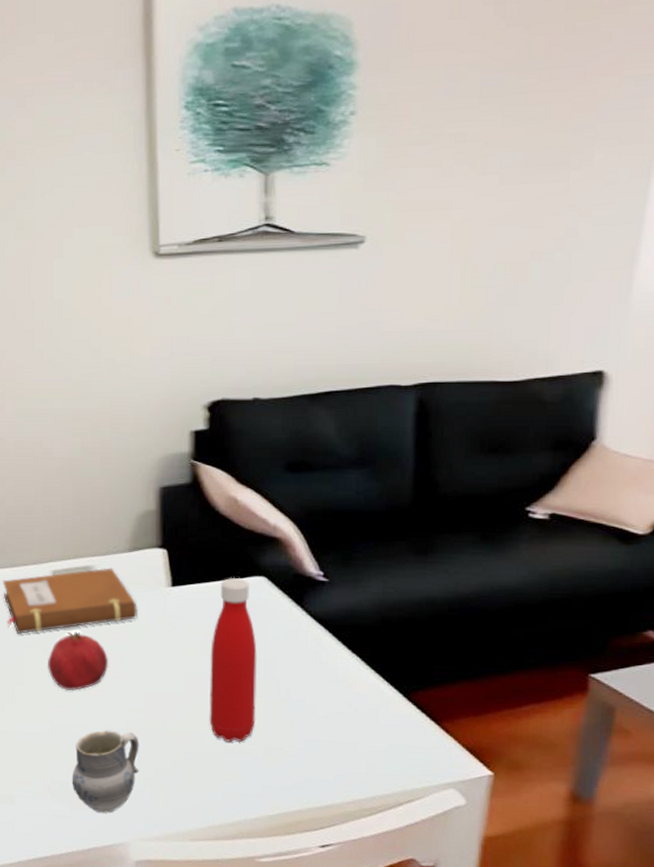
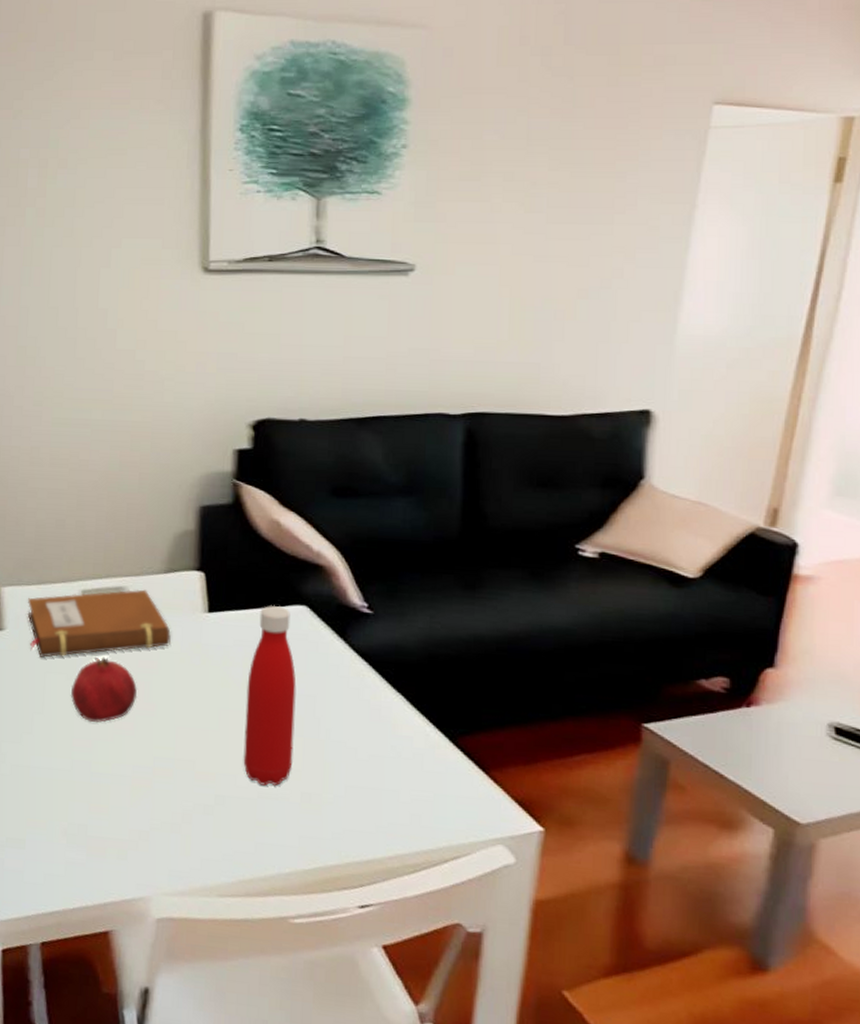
cup: present [72,730,139,813] -> none [90,767,167,863]

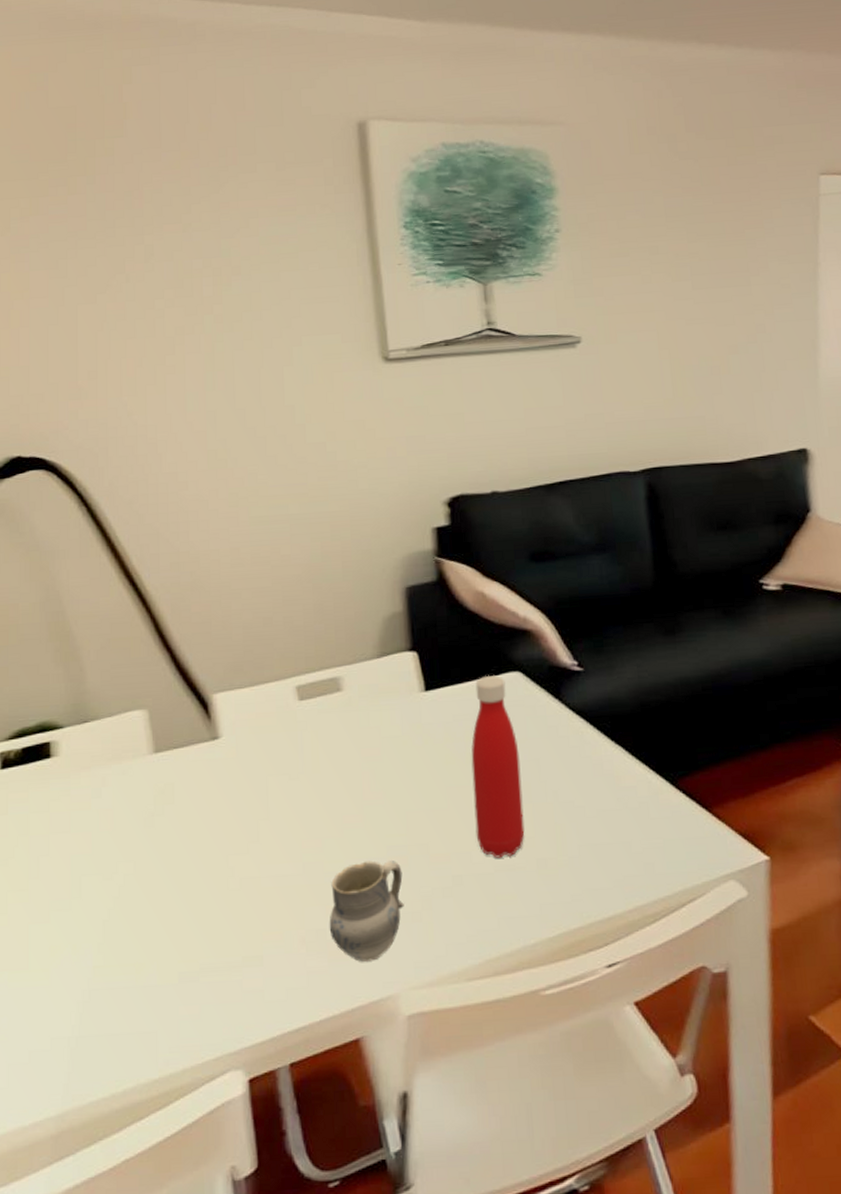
notebook: present [27,589,171,657] -> none [241,677,391,761]
fruit: present [70,657,138,723] -> none [295,751,364,821]
cup: none [90,767,167,863] -> present [329,860,404,962]

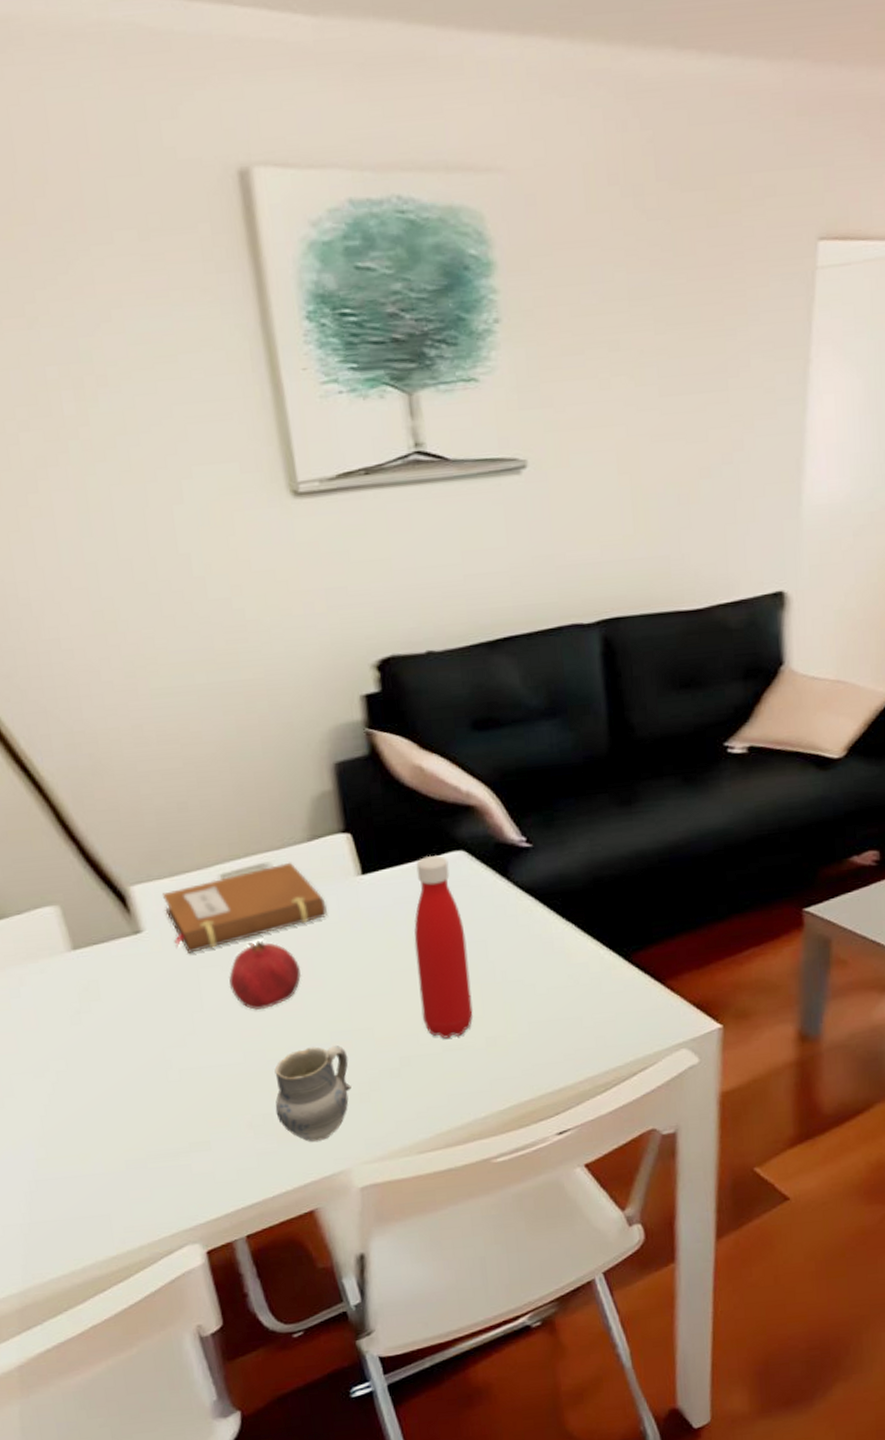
notebook: none [241,677,391,761] -> present [161,862,327,953]
fruit: none [295,751,364,821] -> present [229,940,302,1011]

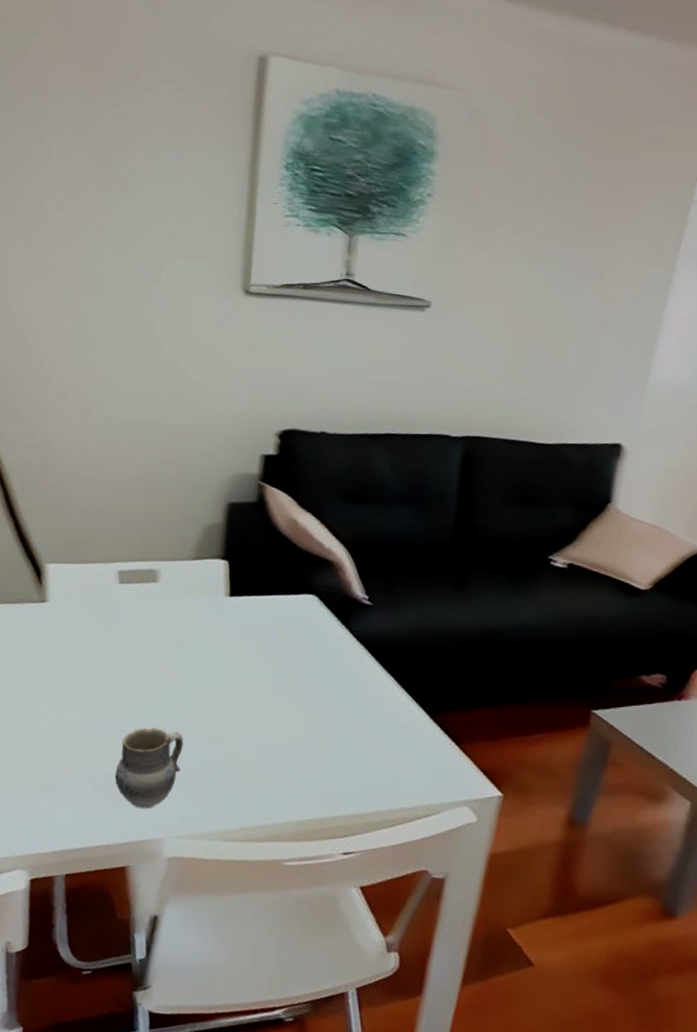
notebook: present [161,862,327,953] -> none [69,572,196,628]
fruit: present [229,940,302,1011] -> none [103,630,164,687]
bottle: present [414,855,473,1039] -> none [251,593,302,748]

